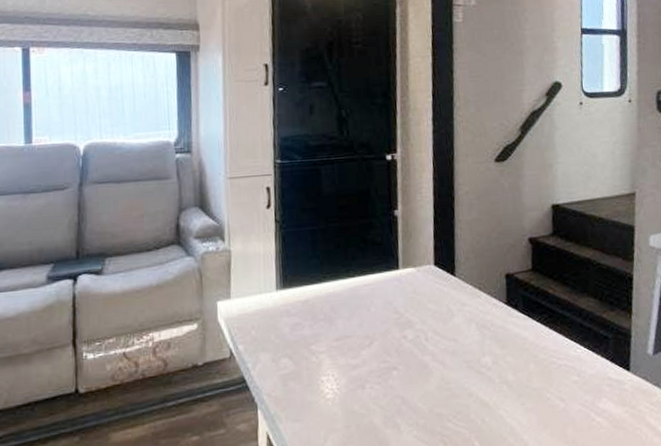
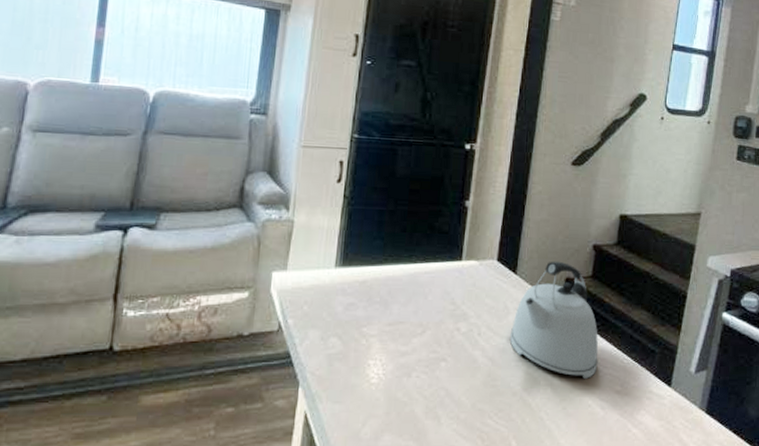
kettle: none [458,258,551,372] -> present [510,261,598,379]

